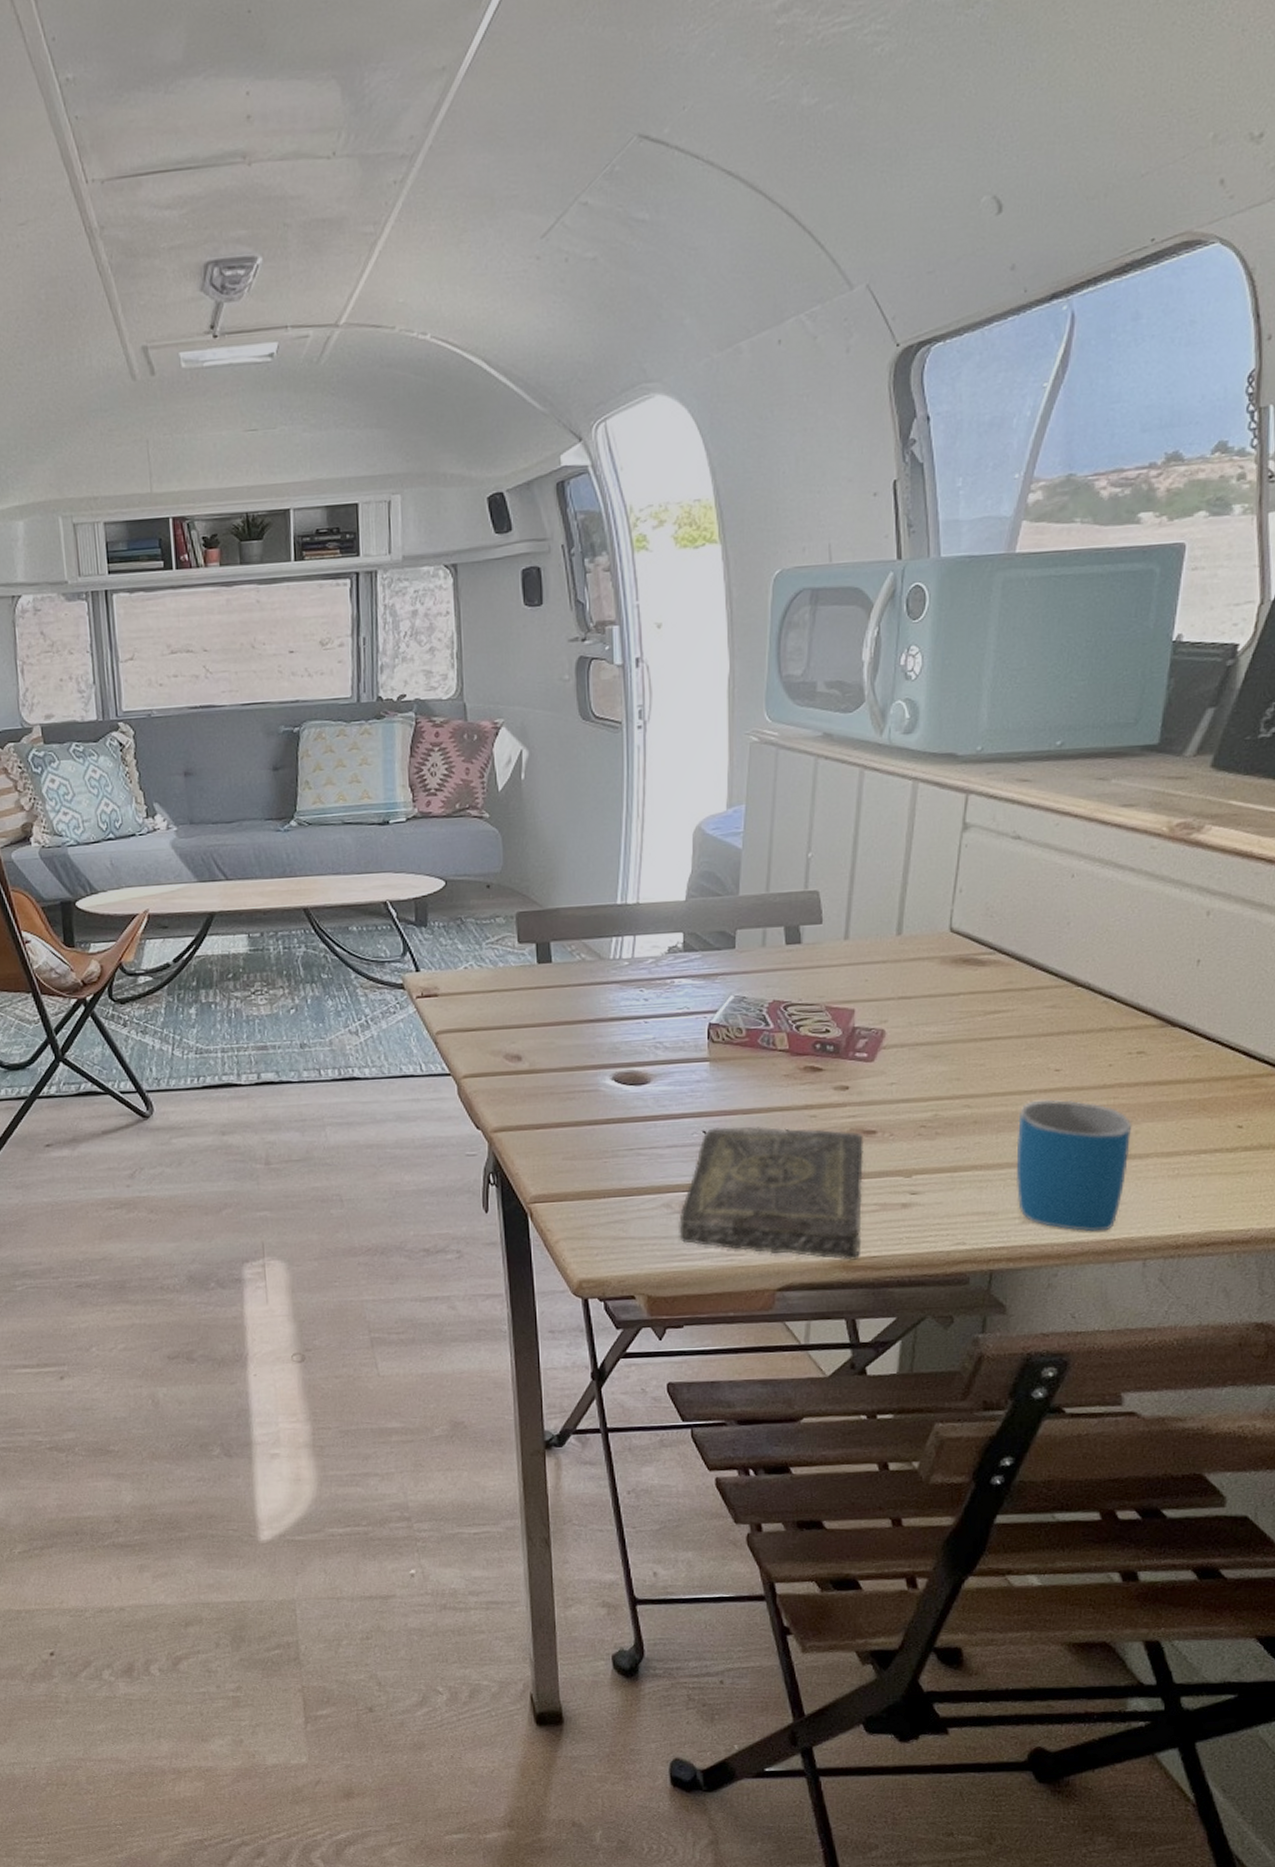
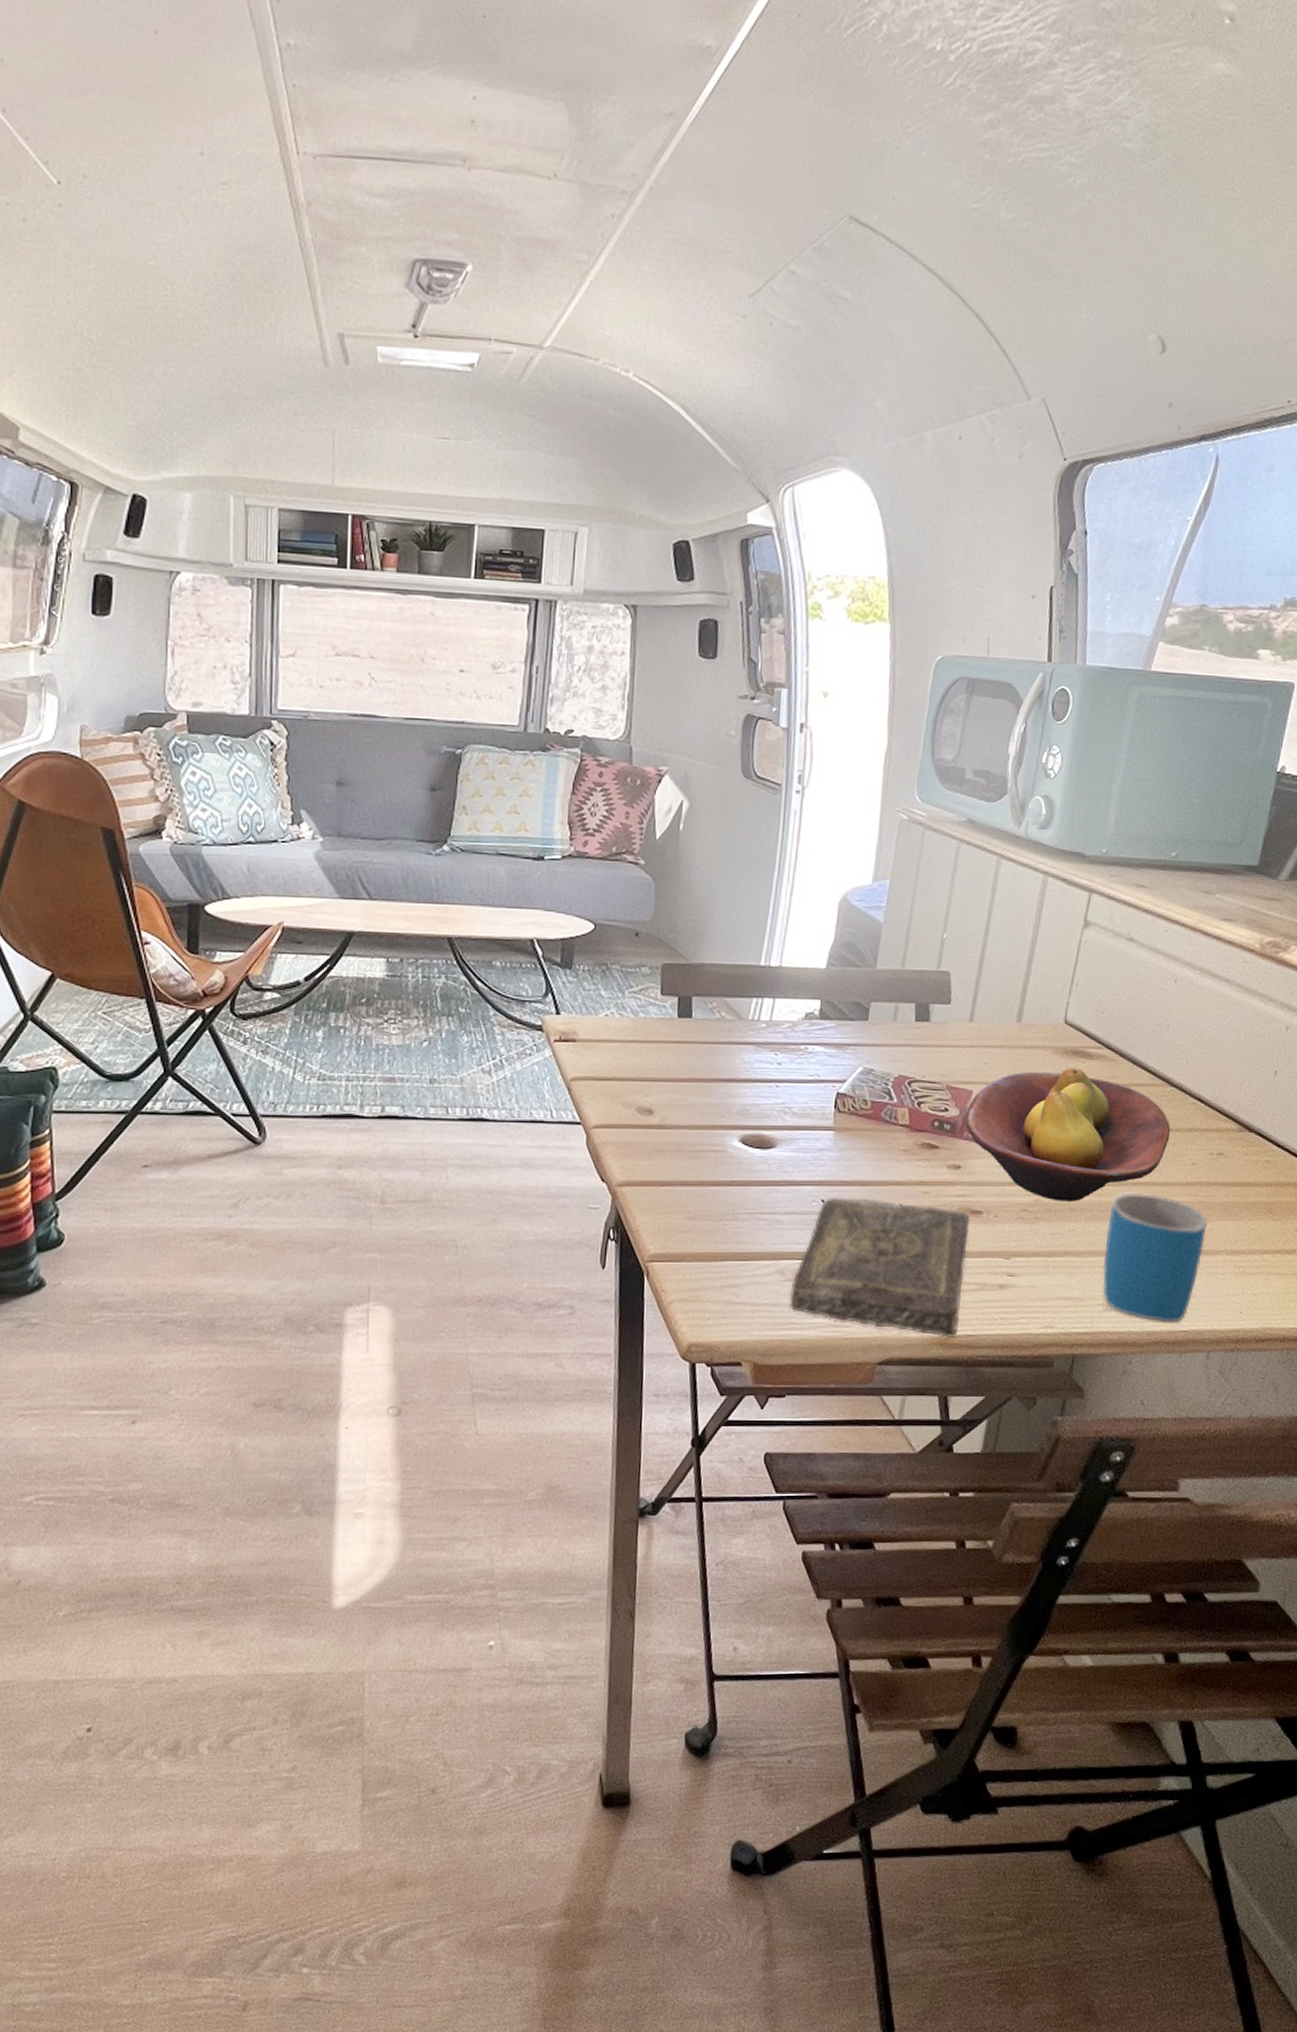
fruit bowl: none [850,976,1081,1115] -> present [965,1068,1171,1202]

